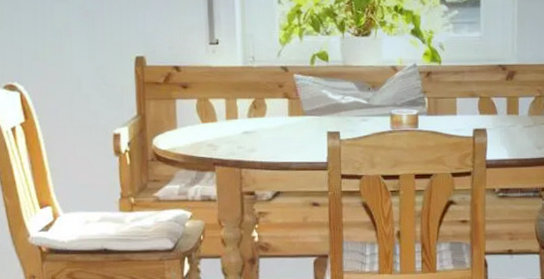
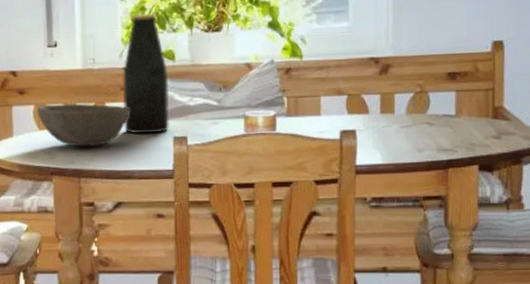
bowl: none [200,98,287,140] -> present [37,103,129,147]
bottle: none [281,17,324,129] -> present [123,14,170,134]

